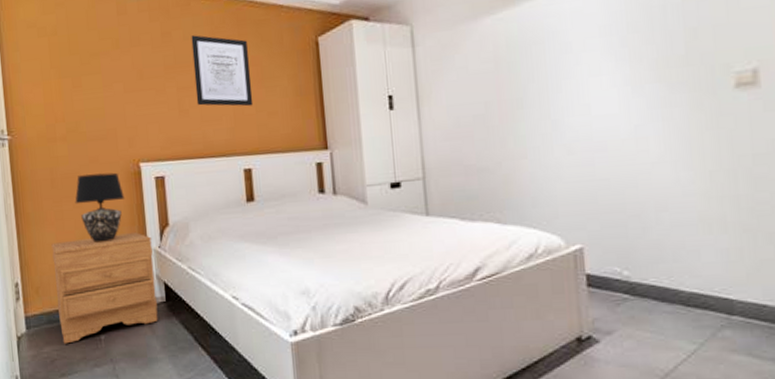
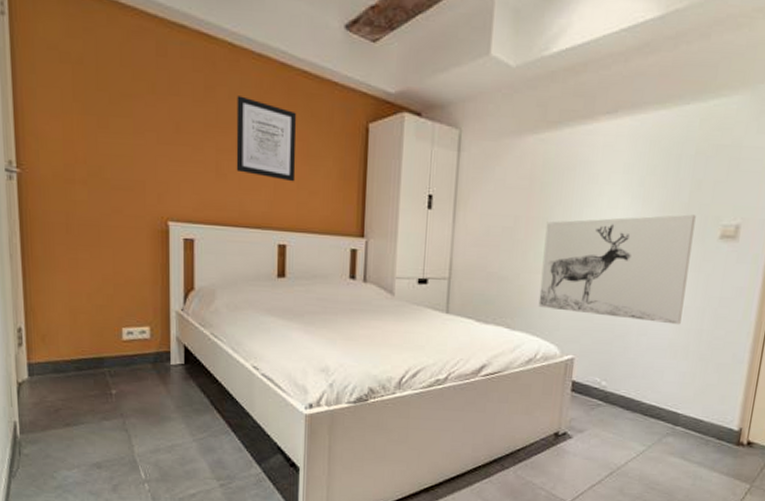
nightstand: present [51,233,158,344] -> none [62,291,176,395]
table lamp: present [75,172,125,243] -> none [92,224,150,298]
wall art: none [522,66,709,196] -> present [538,214,696,325]

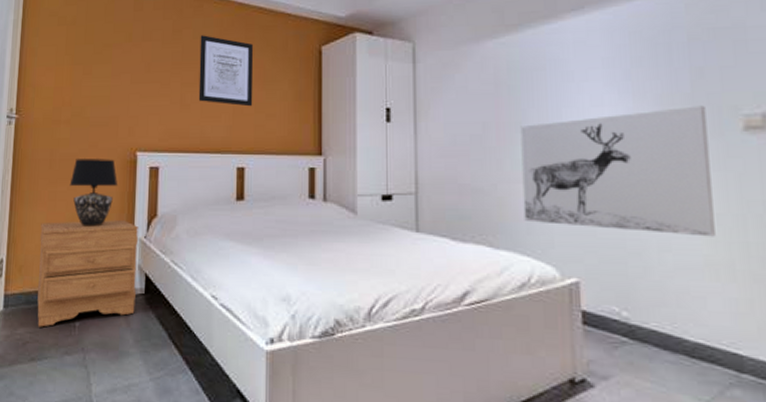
nightstand: none [62,291,176,395] -> present [37,220,138,327]
table lamp: none [92,224,150,298] -> present [69,159,118,227]

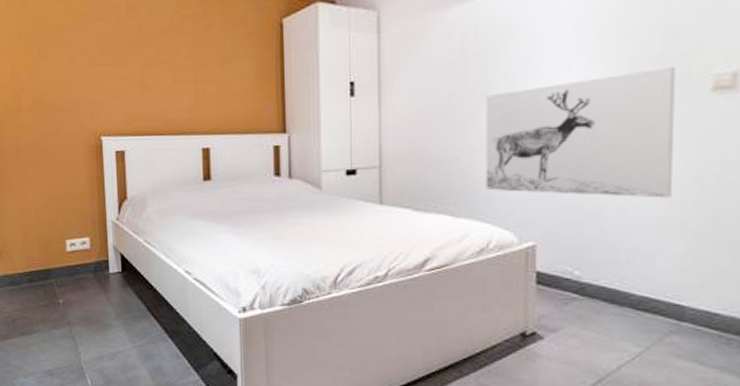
nightstand: present [37,220,138,327] -> none [15,204,114,305]
table lamp: present [69,159,118,227] -> none [38,144,86,211]
wall art: present [198,35,254,107] -> none [156,11,215,86]

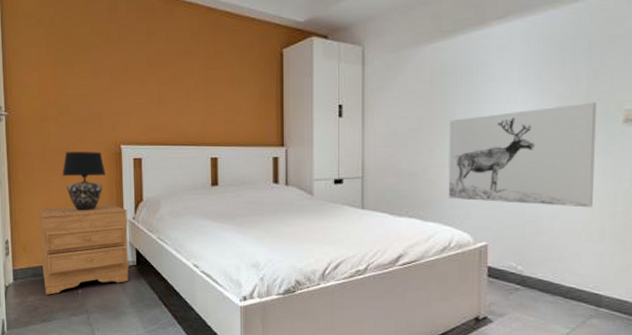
nightstand: none [15,204,114,305] -> present [39,205,130,295]
table lamp: none [38,144,86,211] -> present [62,151,107,211]

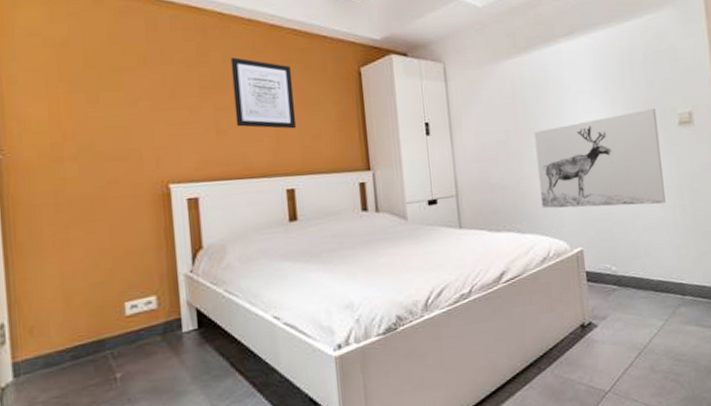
nightstand: present [39,205,130,295] -> none [53,257,189,389]
table lamp: present [62,151,107,211] -> none [86,194,151,271]
wall art: none [173,37,223,104] -> present [230,57,297,129]

